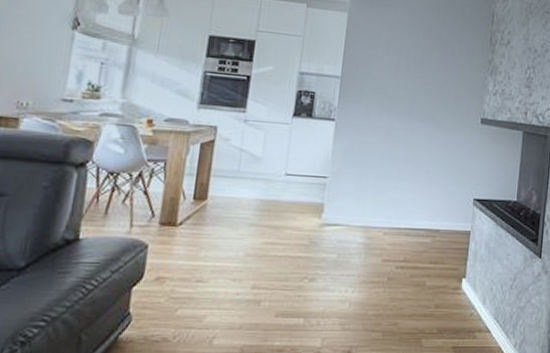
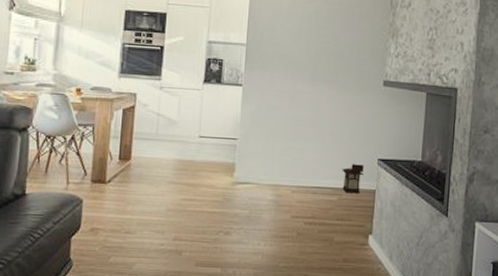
lantern: none [436,203,459,235] -> present [342,163,364,194]

